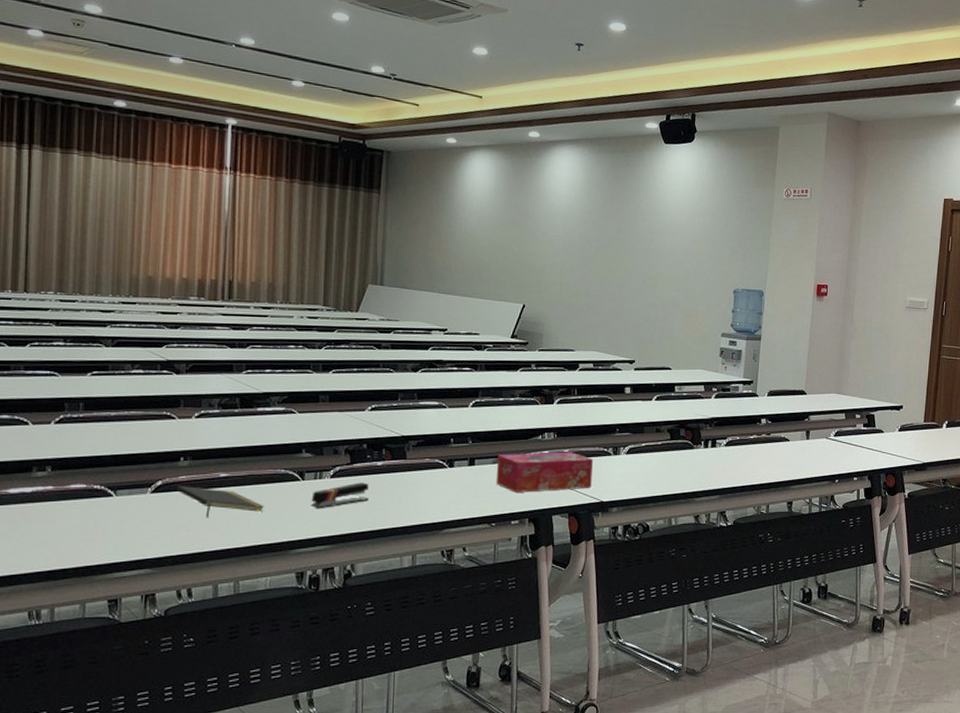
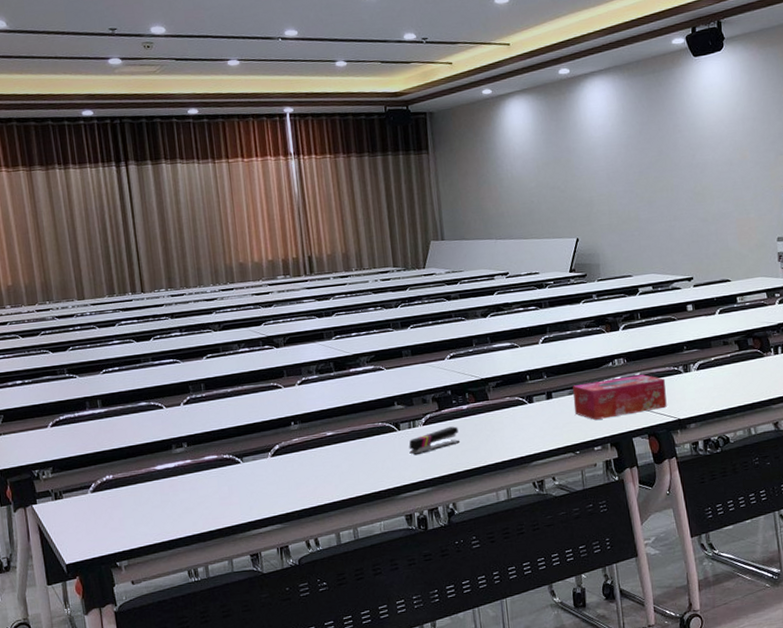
notepad: present [175,485,264,518] -> none [291,447,369,474]

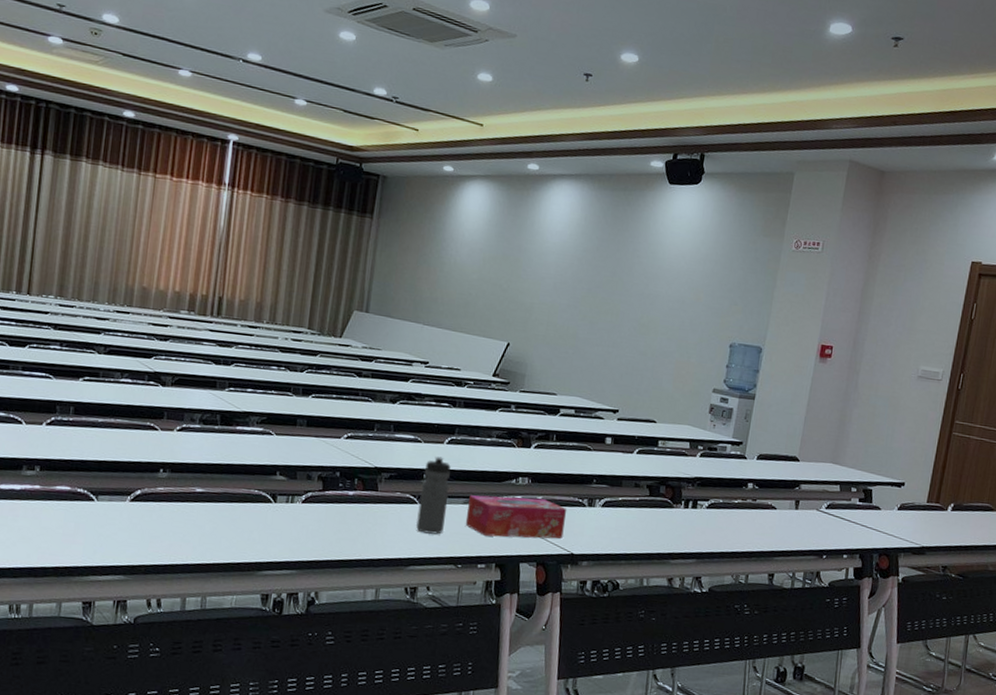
stapler: present [408,426,461,456] -> none [281,510,339,533]
water bottle: none [526,356,556,430] -> present [416,456,451,535]

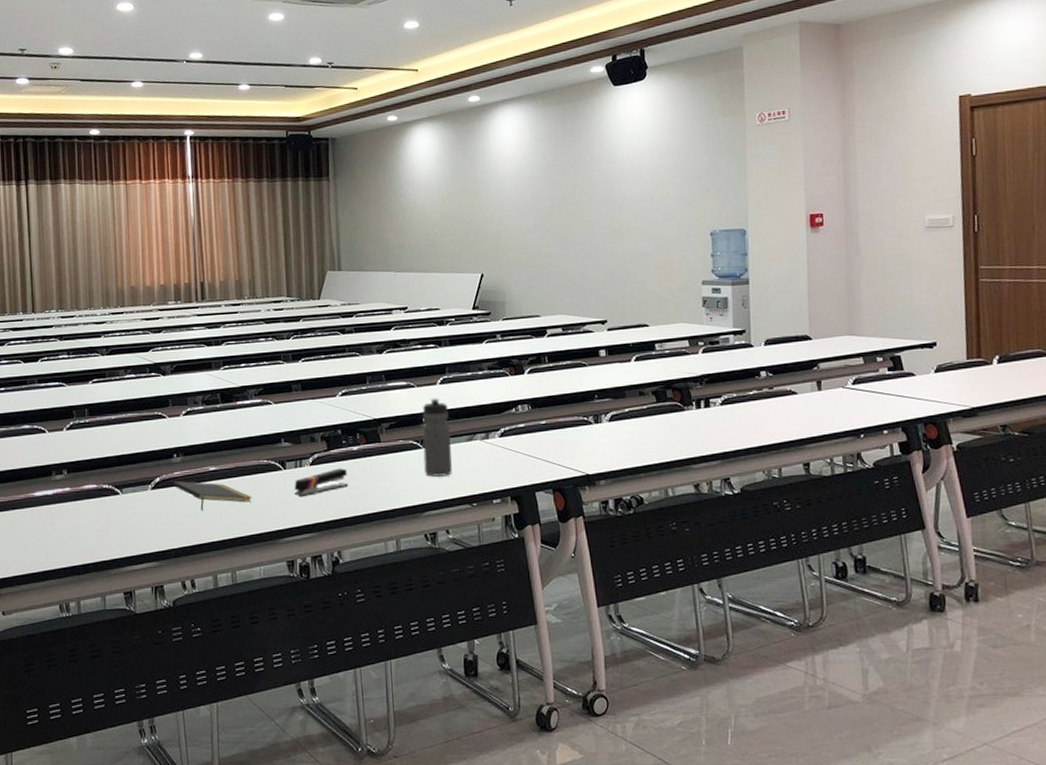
notepad: none [153,496,236,531] -> present [172,480,252,511]
stapler: none [281,510,339,533] -> present [294,468,349,497]
tissue box: present [465,495,567,539] -> none [472,423,575,470]

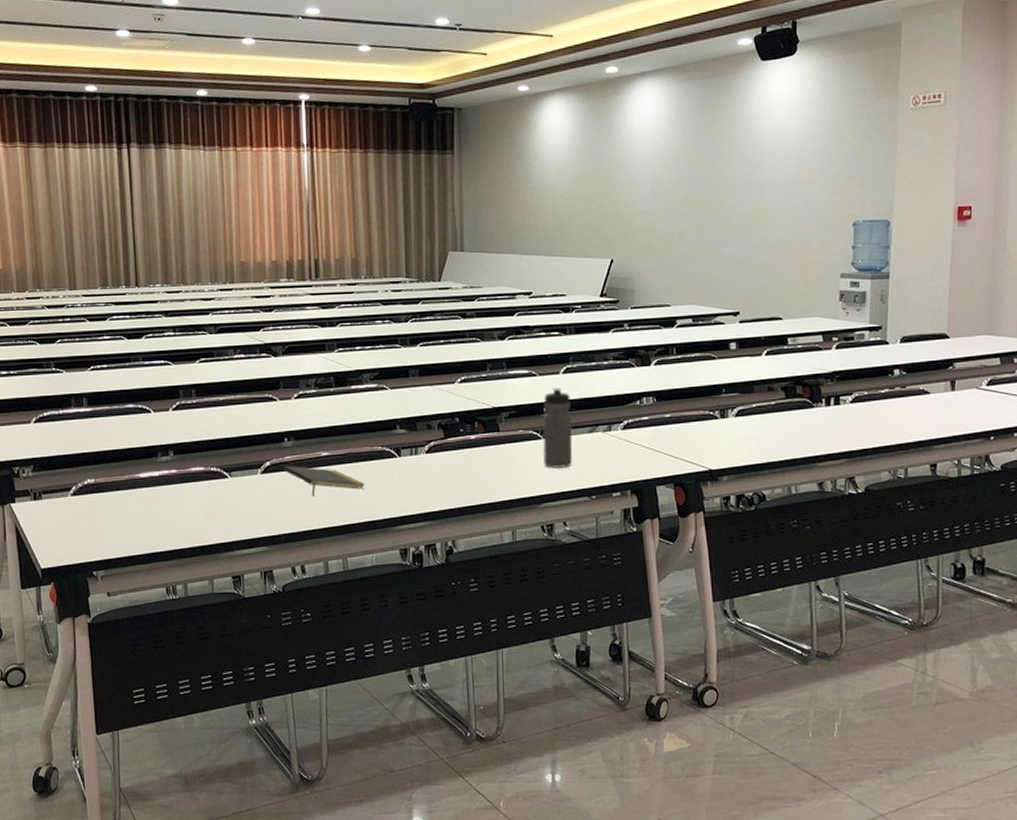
stapler: present [294,468,349,497] -> none [409,457,466,486]

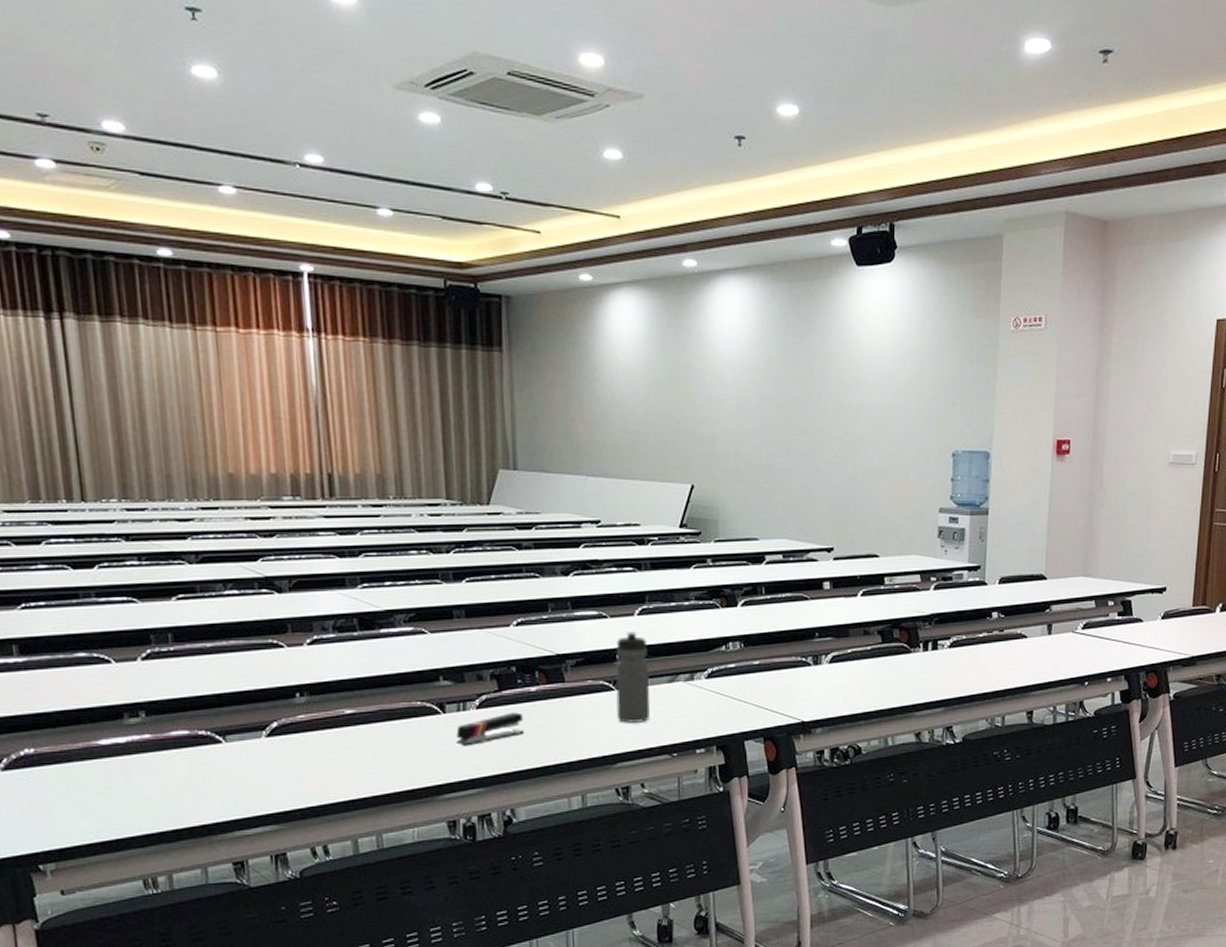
notepad: present [282,465,365,497] -> none [294,725,402,763]
stapler: none [409,457,466,486] -> present [456,712,525,747]

